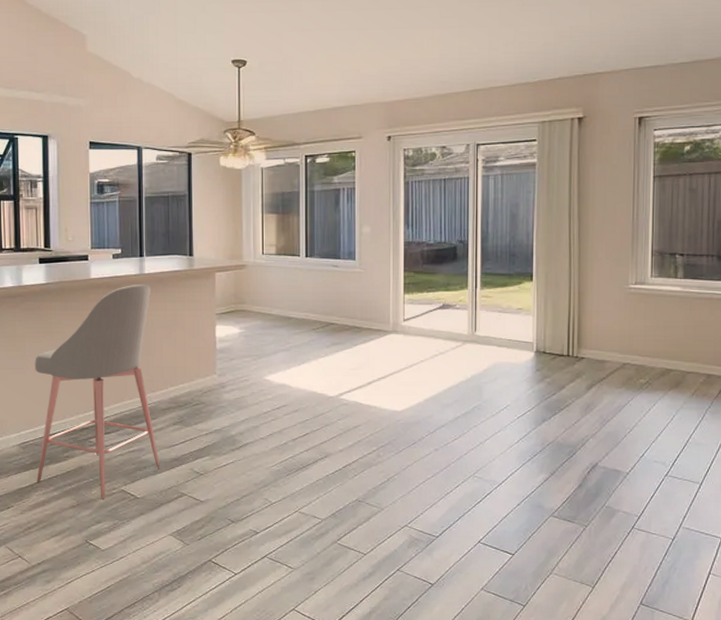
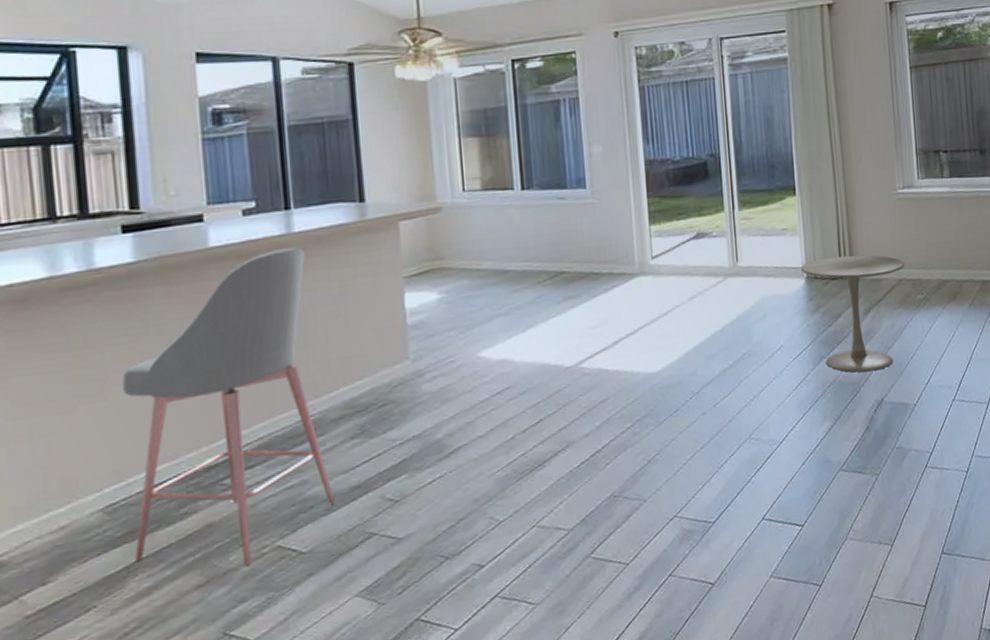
side table: none [531,337,631,438] -> present [800,255,905,373]

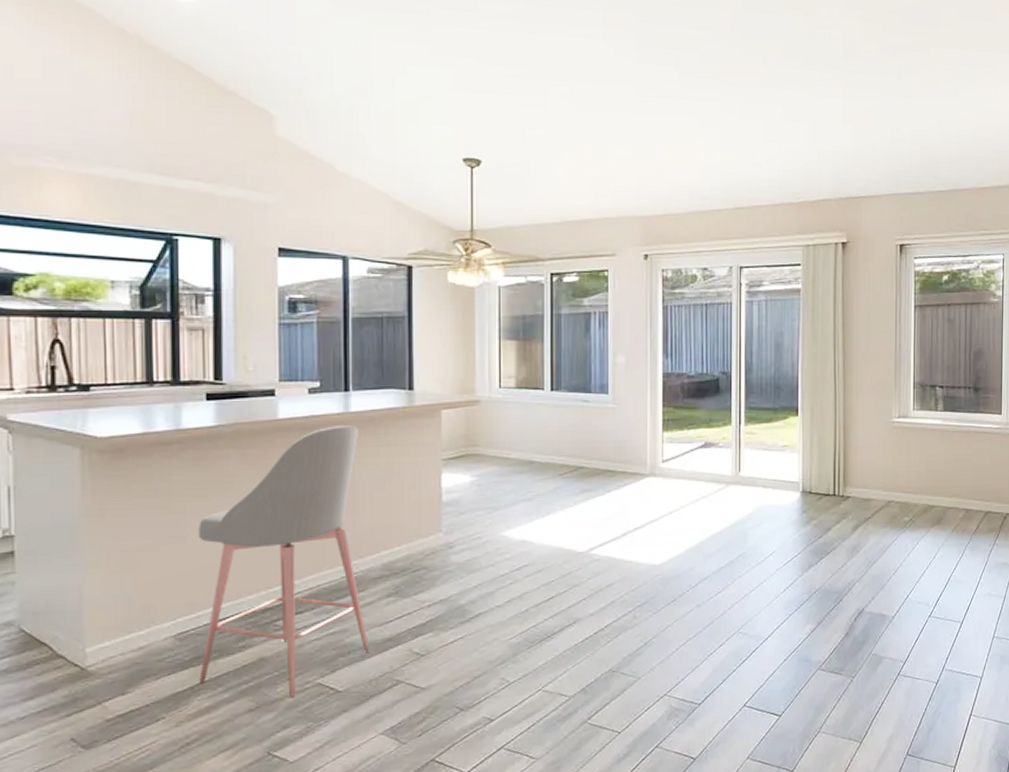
side table: present [800,255,905,373] -> none [797,475,895,583]

